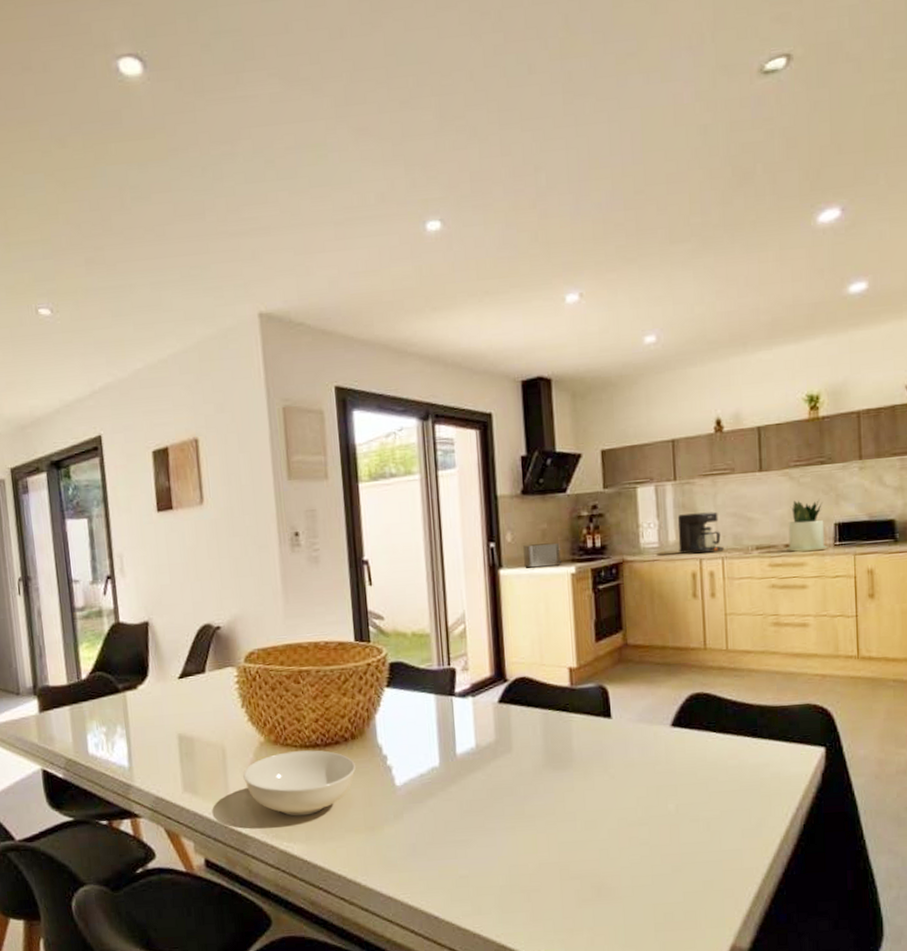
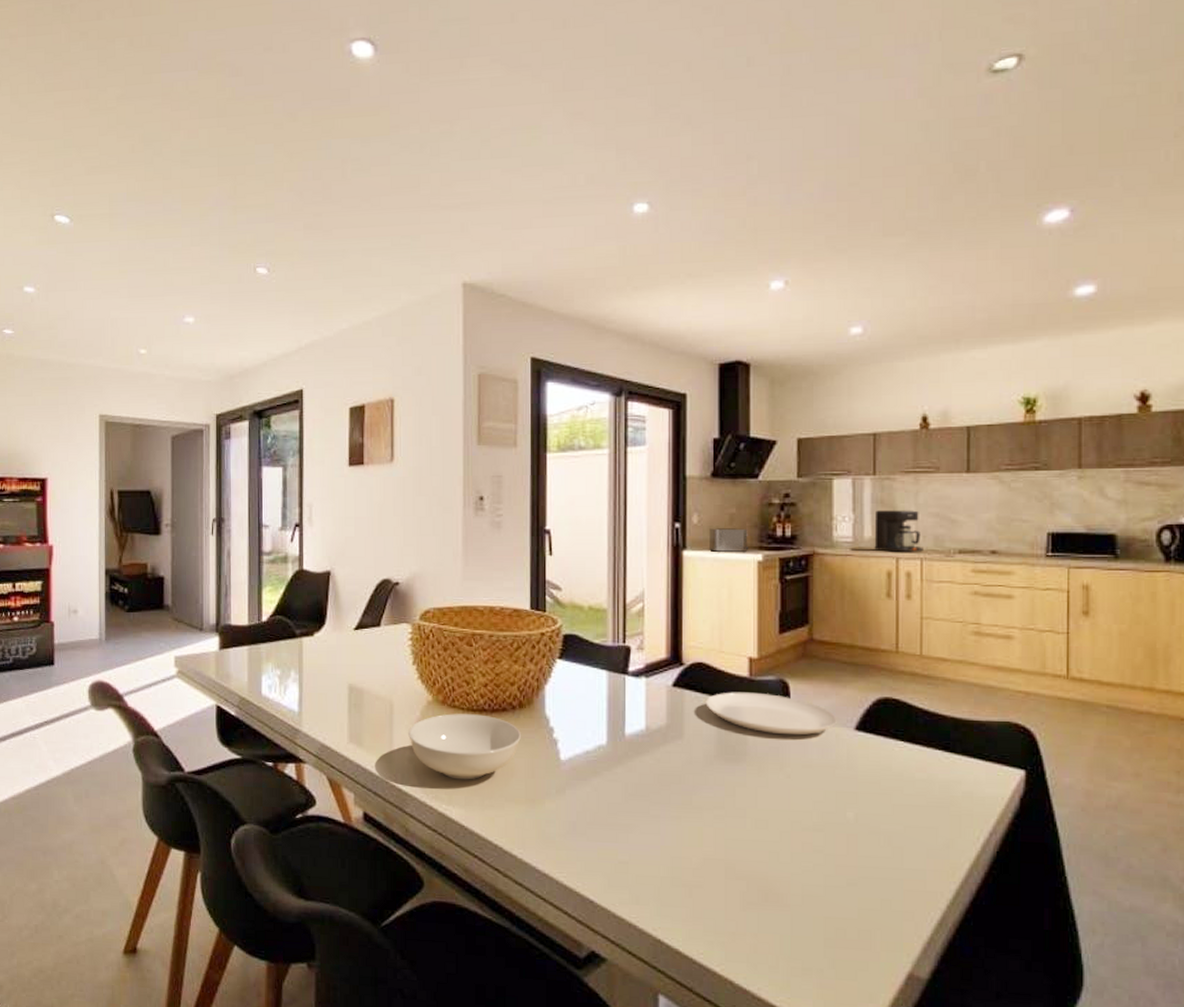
plate: none [531,700,654,739] -> present [706,692,837,736]
planter: present [785,498,828,552] -> none [991,505,1039,560]

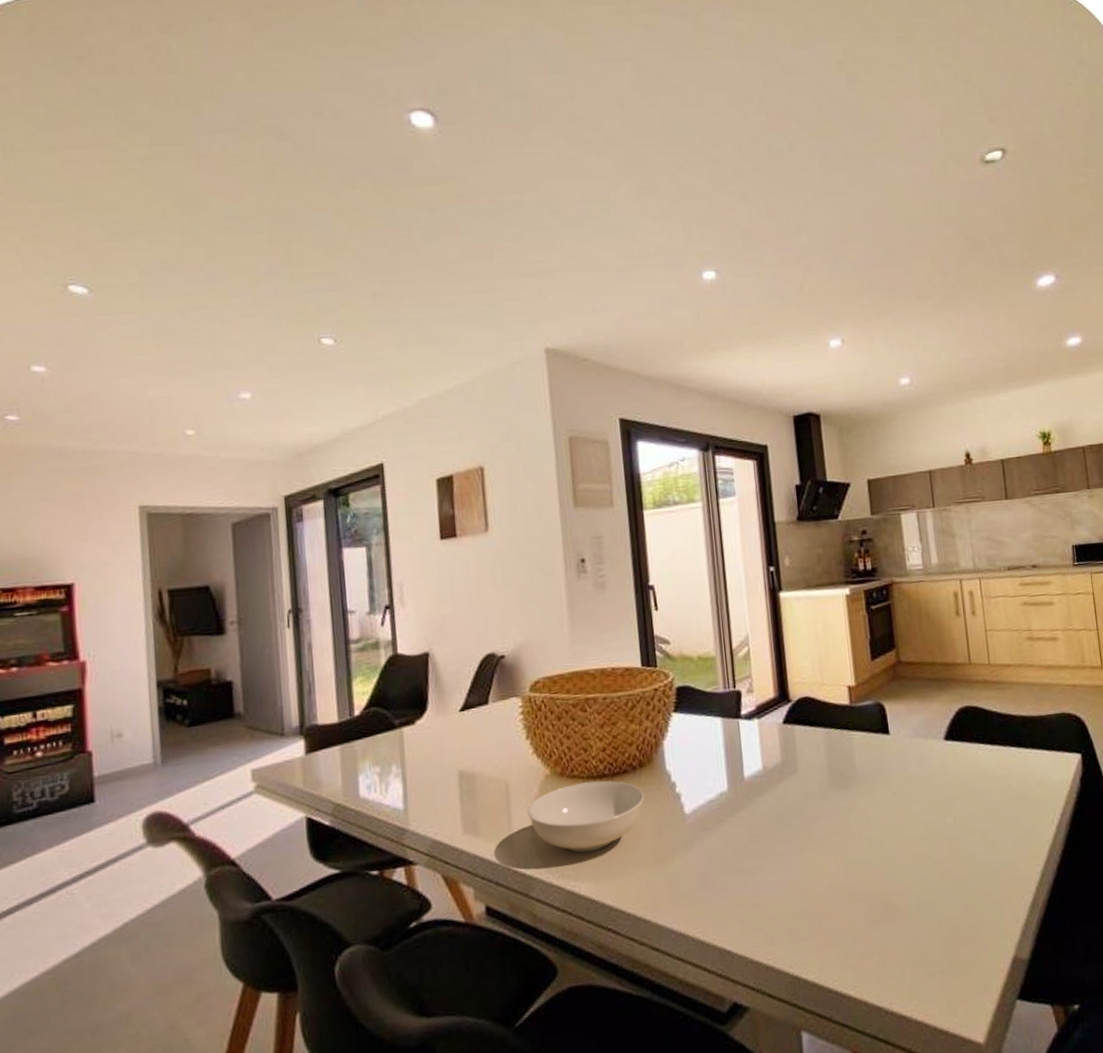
plate: present [706,692,837,736] -> none [814,717,929,755]
toaster: present [709,528,749,553] -> none [801,566,837,592]
coffee maker: present [874,510,923,553] -> none [938,536,980,575]

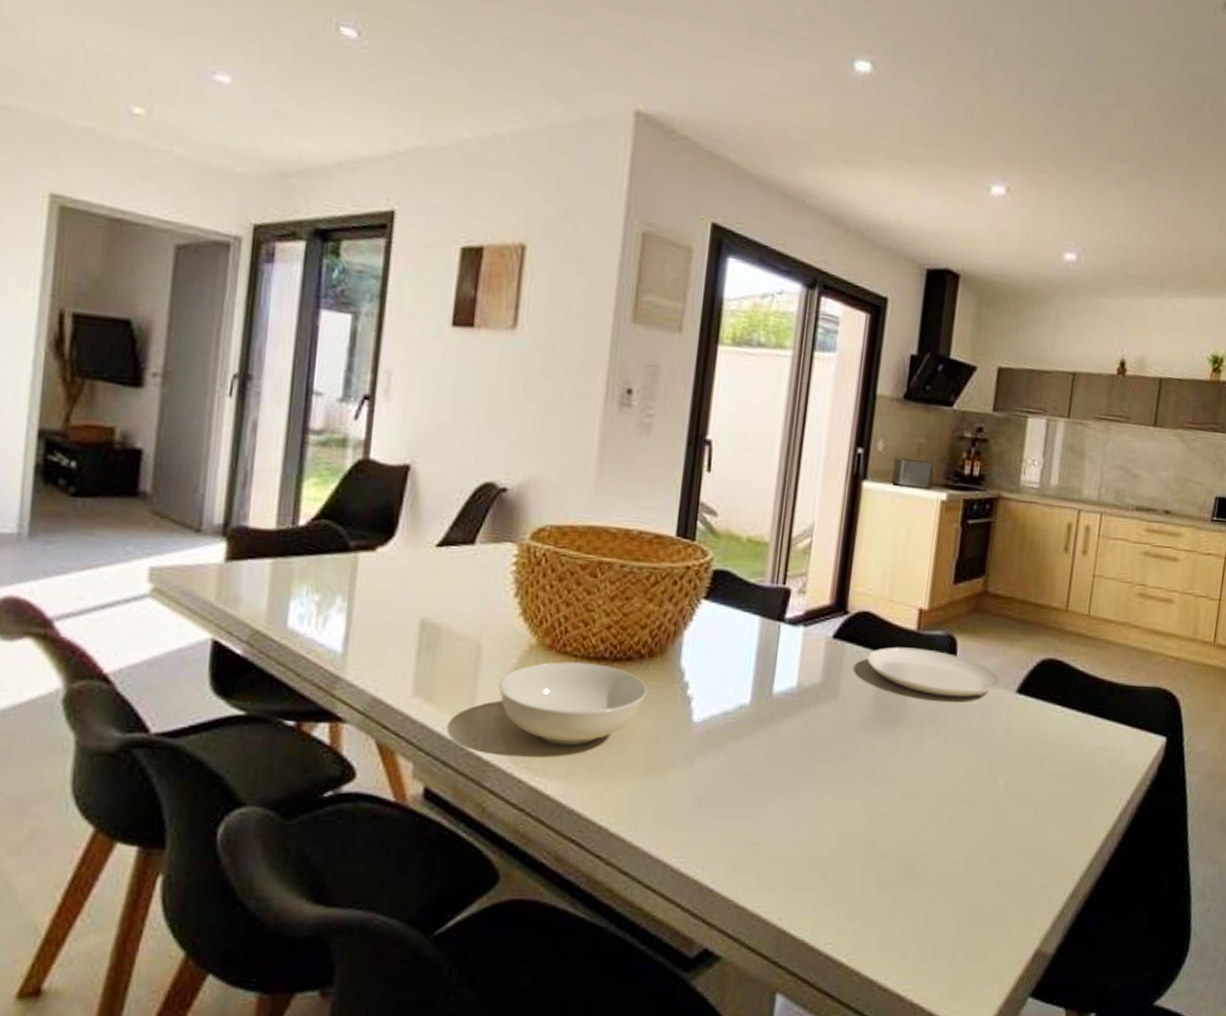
toaster: none [801,566,837,592] -> present [892,458,935,490]
plate: none [814,717,929,755] -> present [867,647,1000,698]

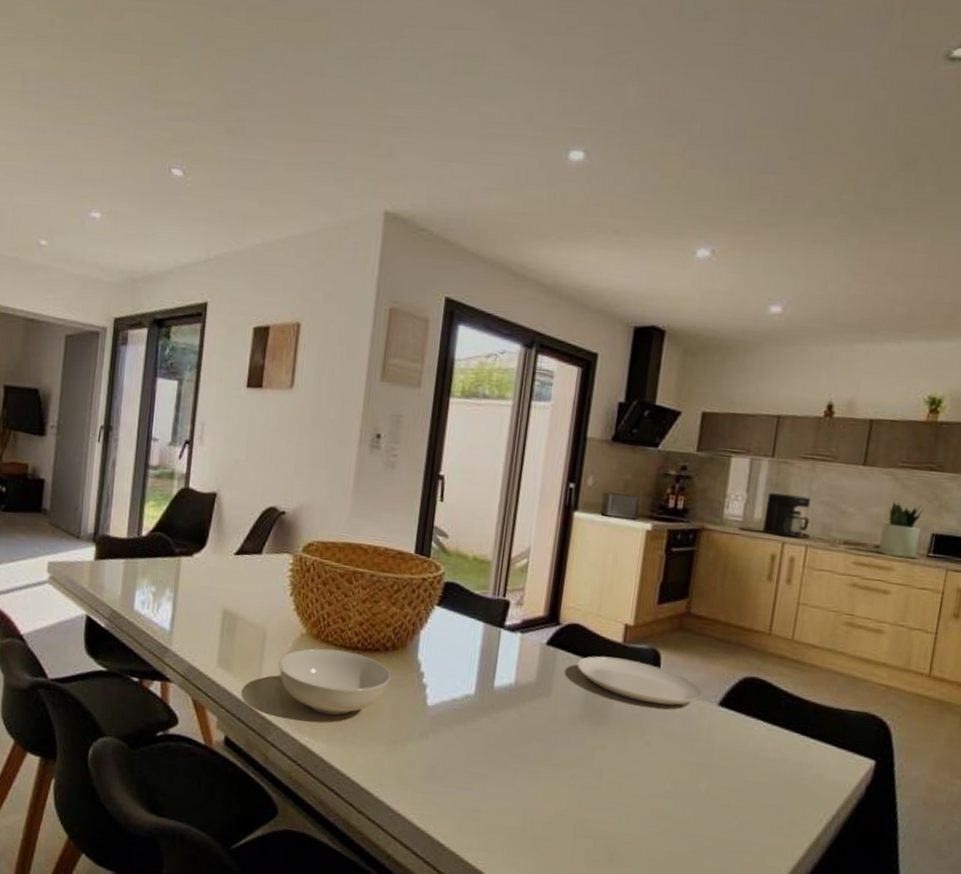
coffee maker: none [1059,456,1105,506] -> present [762,493,811,539]
planter: none [1164,465,1209,524] -> present [874,502,925,559]

